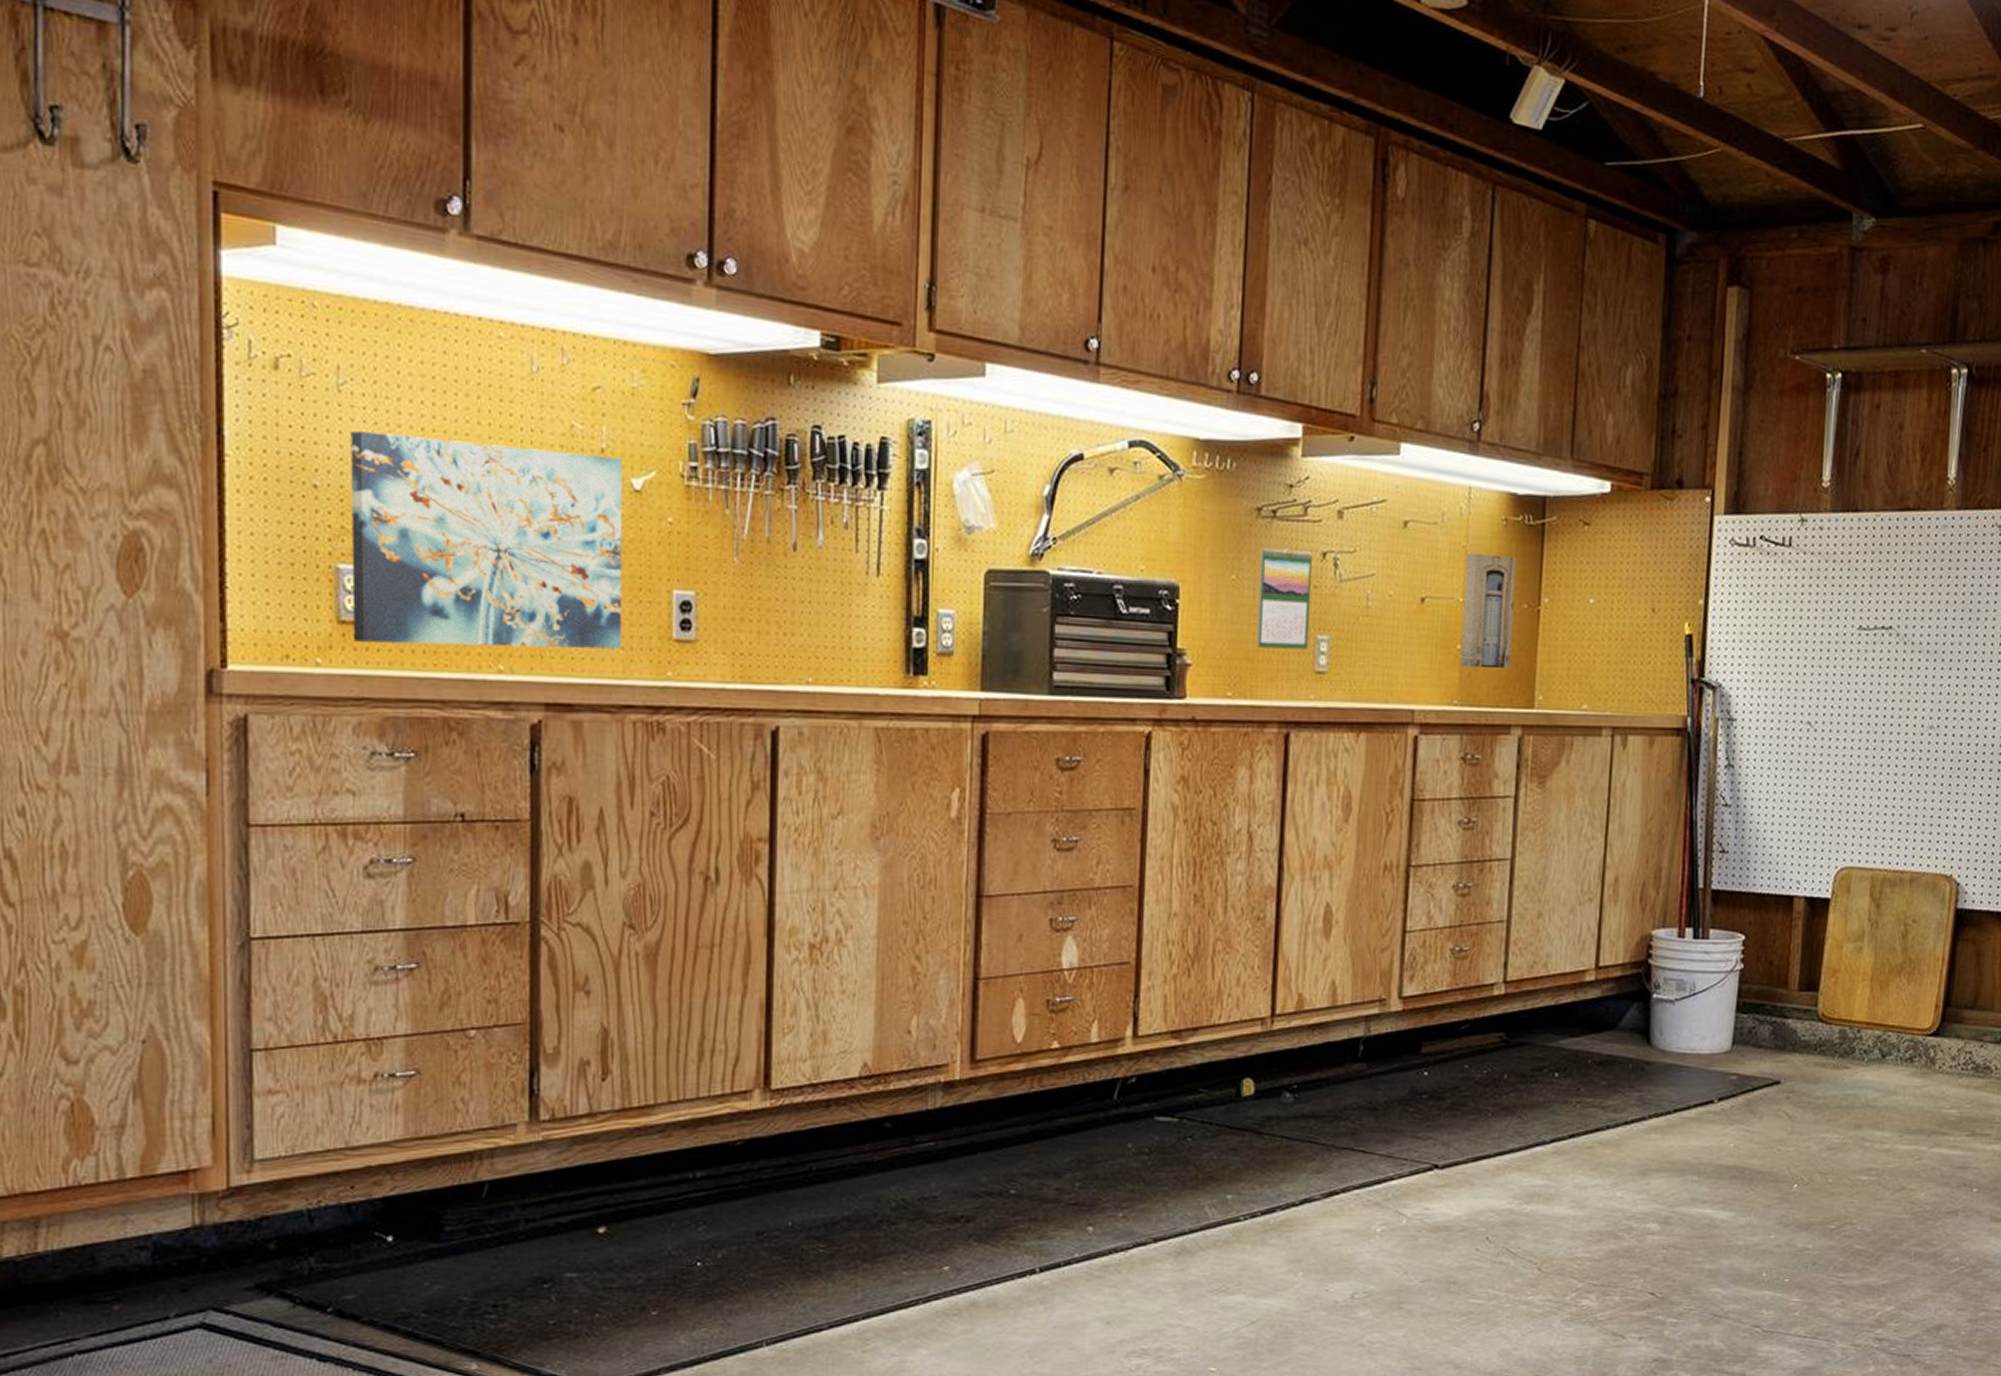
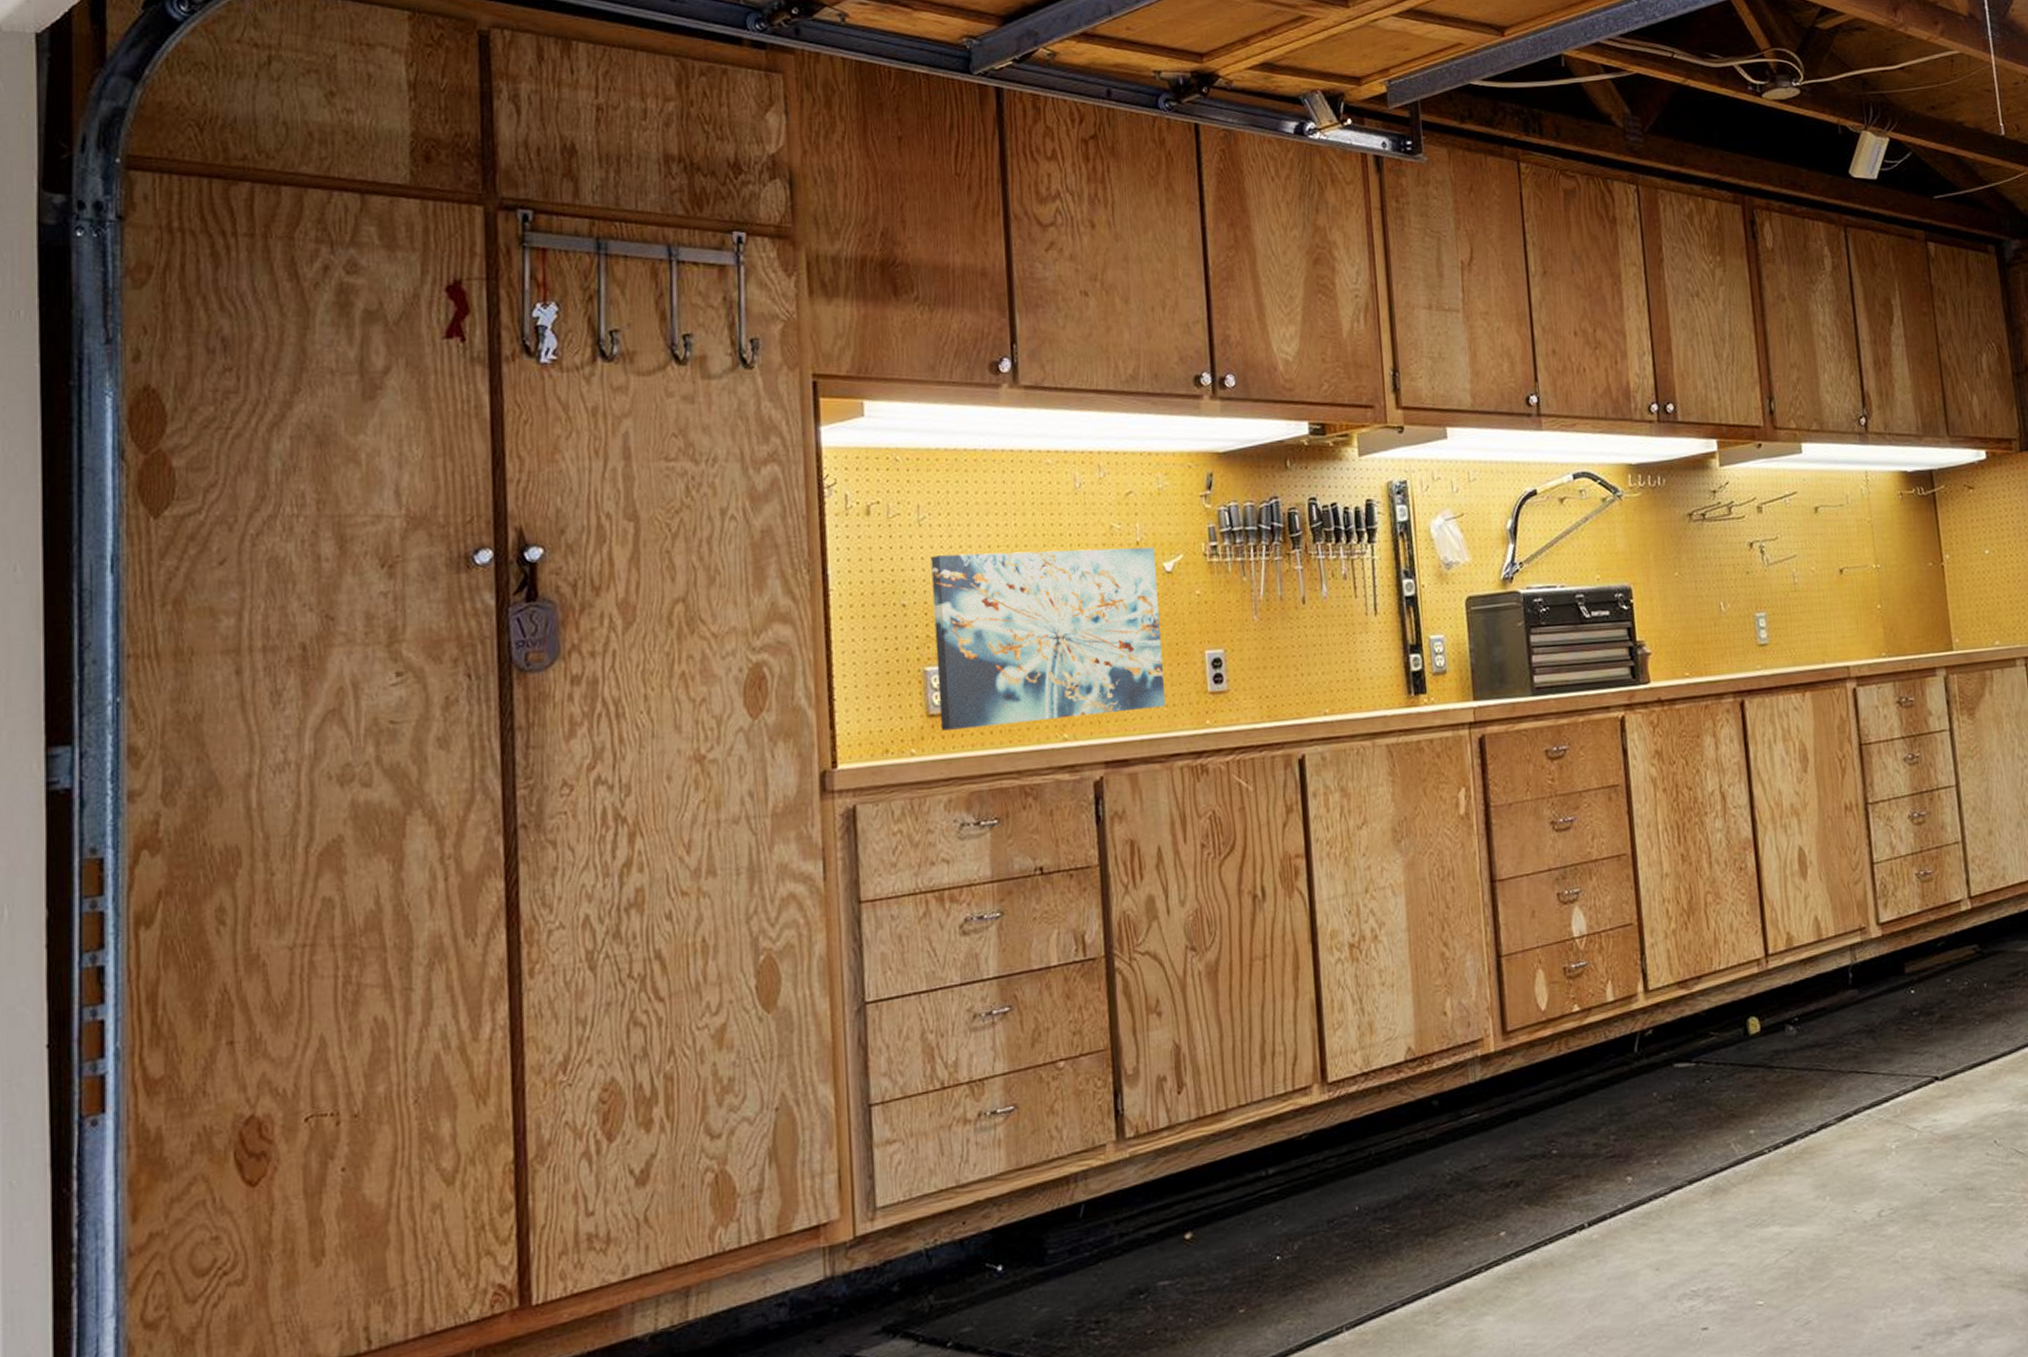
calendar: present [1256,547,1312,650] -> none [1696,544,1750,631]
wall art: present [1460,554,1517,669] -> none [1872,524,1926,624]

